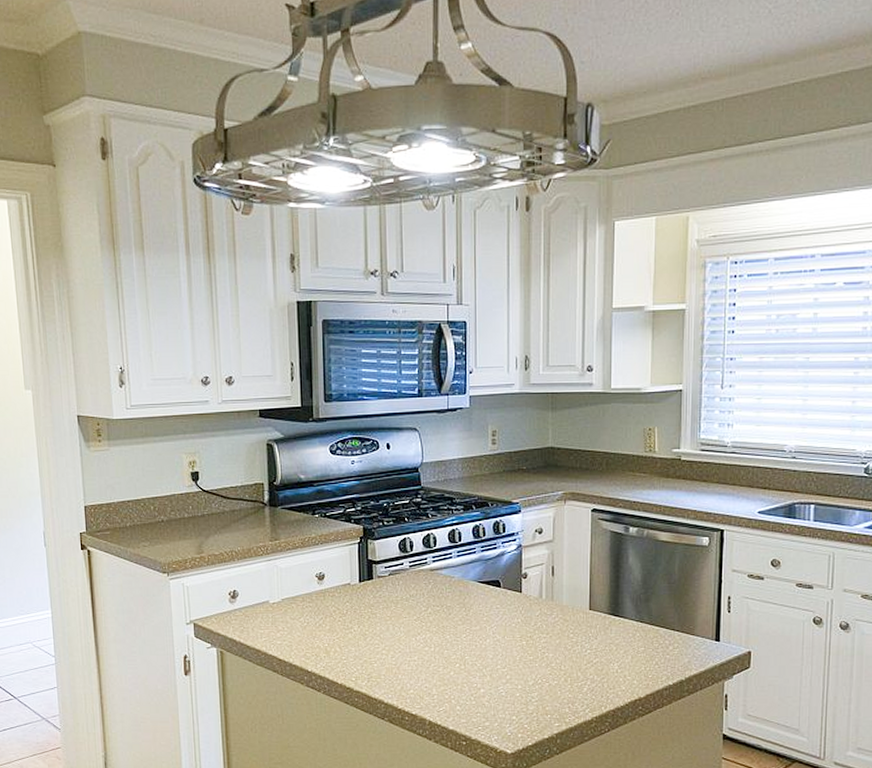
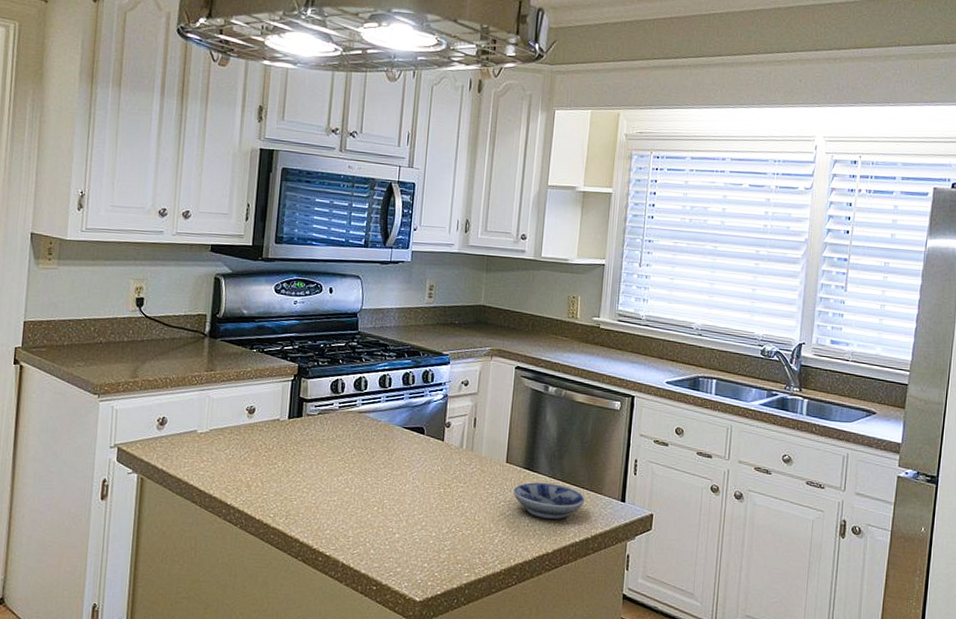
bowl: none [599,628,676,663] -> present [513,482,585,519]

